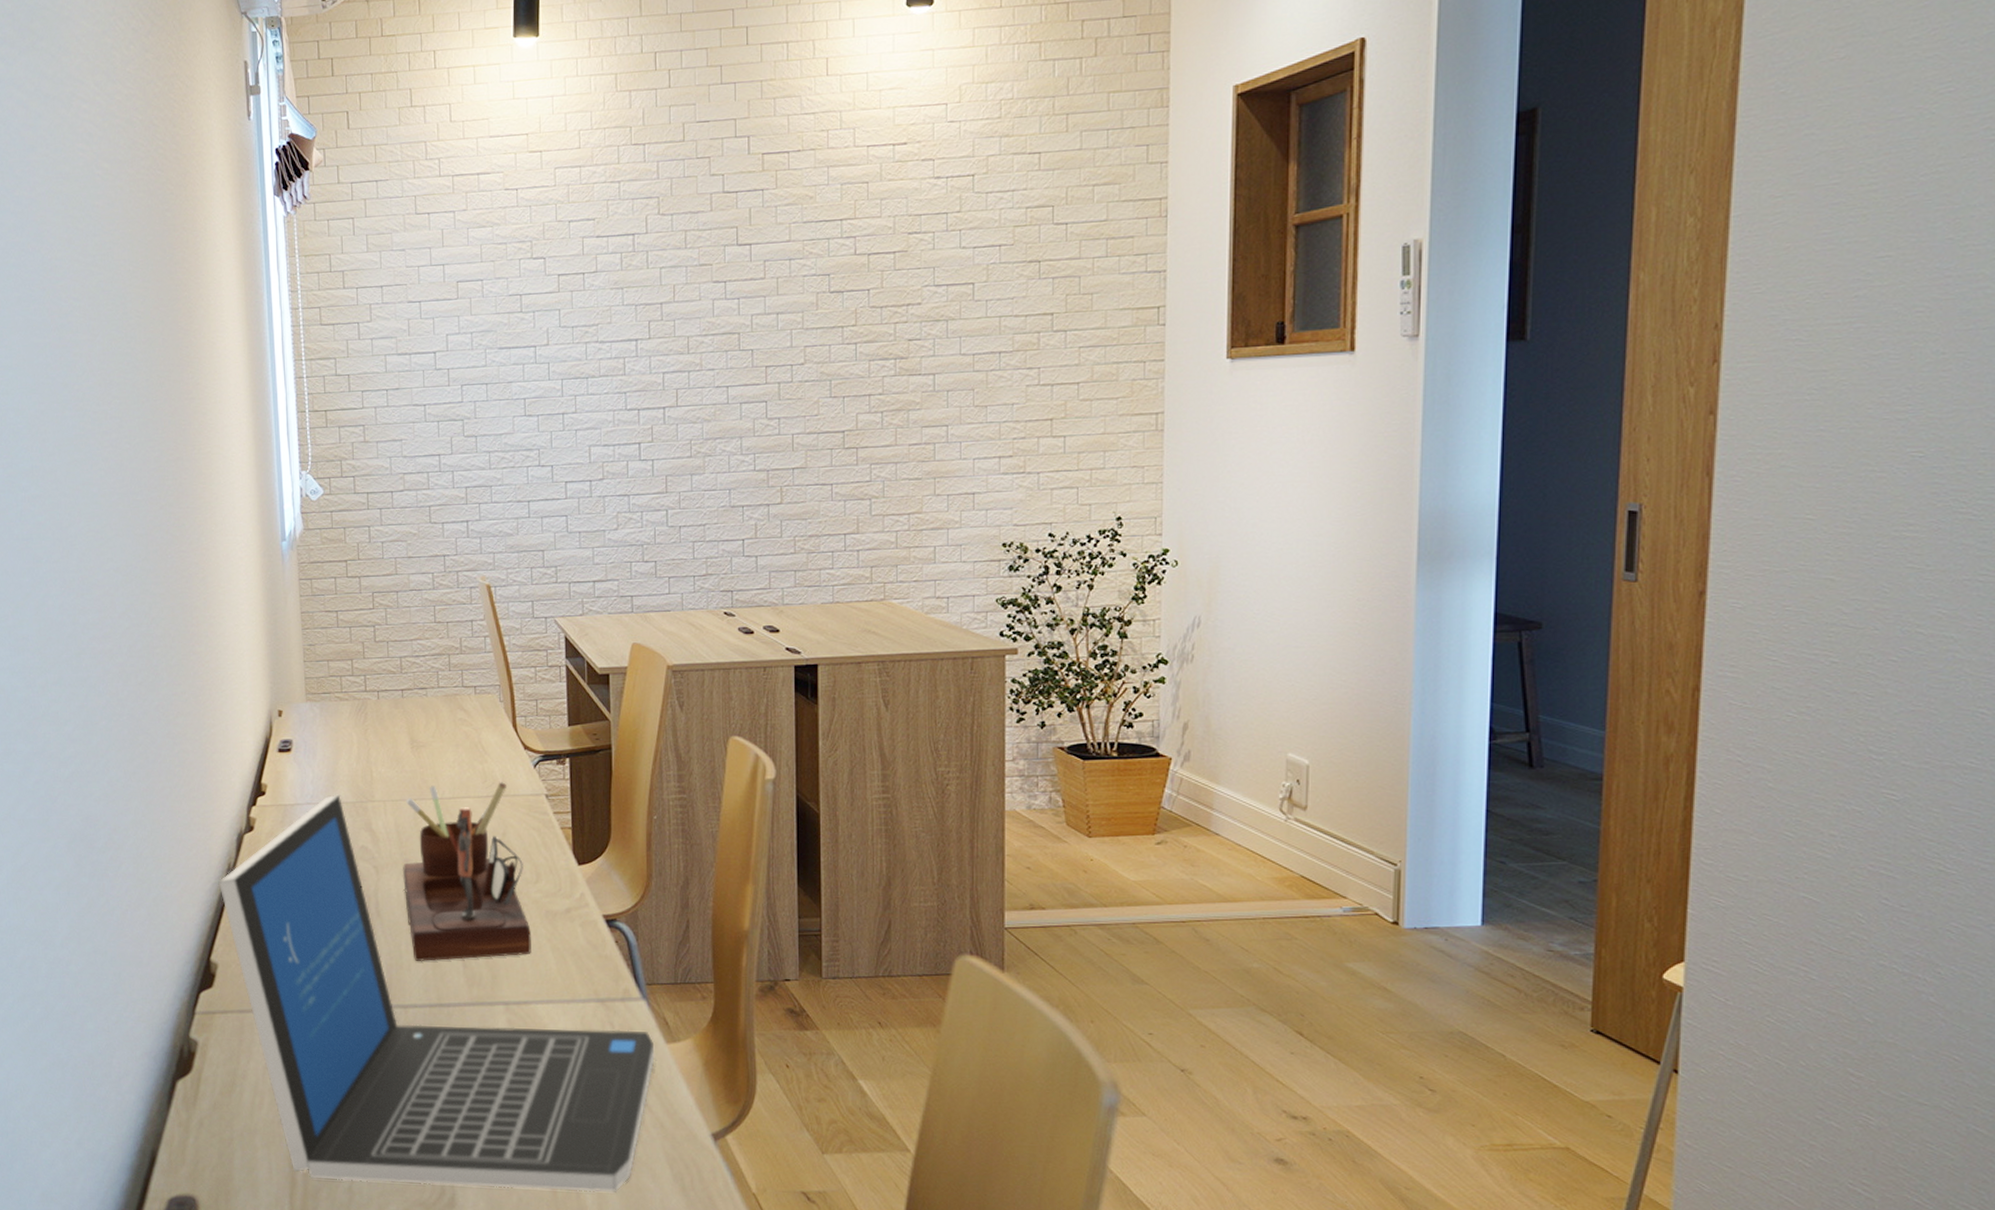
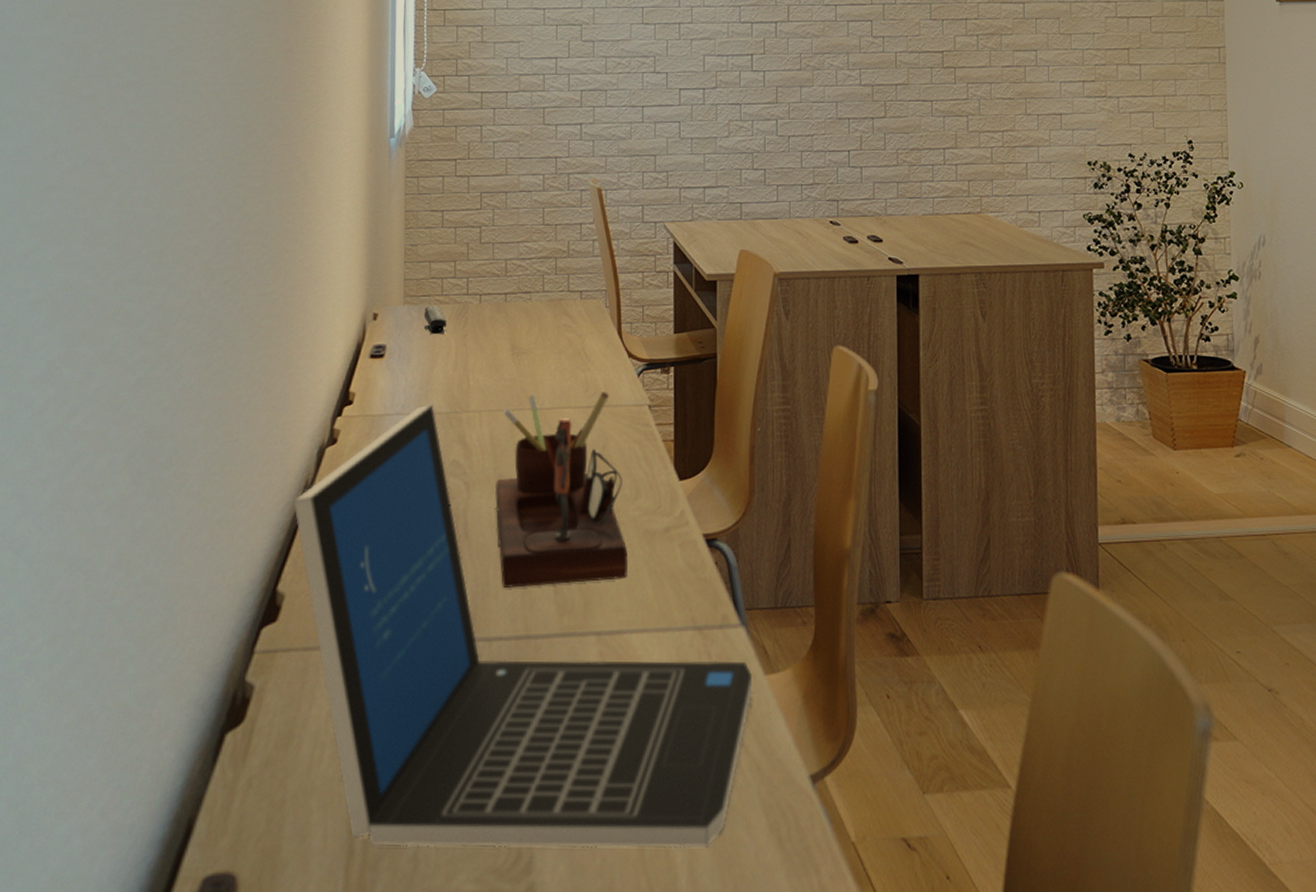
stapler: none [325,701,348,729] -> present [423,305,447,334]

